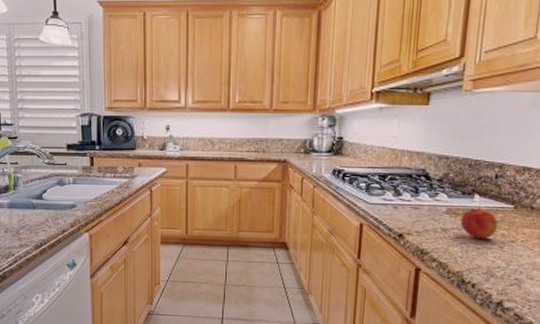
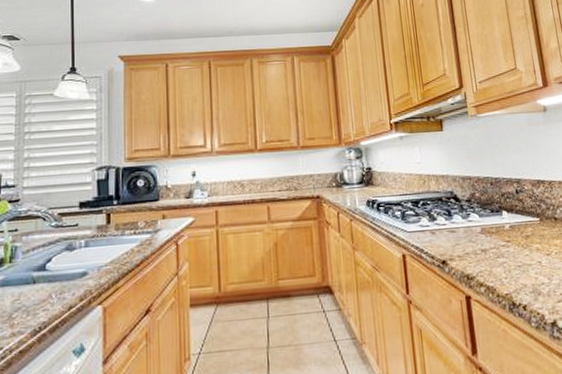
peach: present [460,207,498,240] -> none [495,224,531,256]

